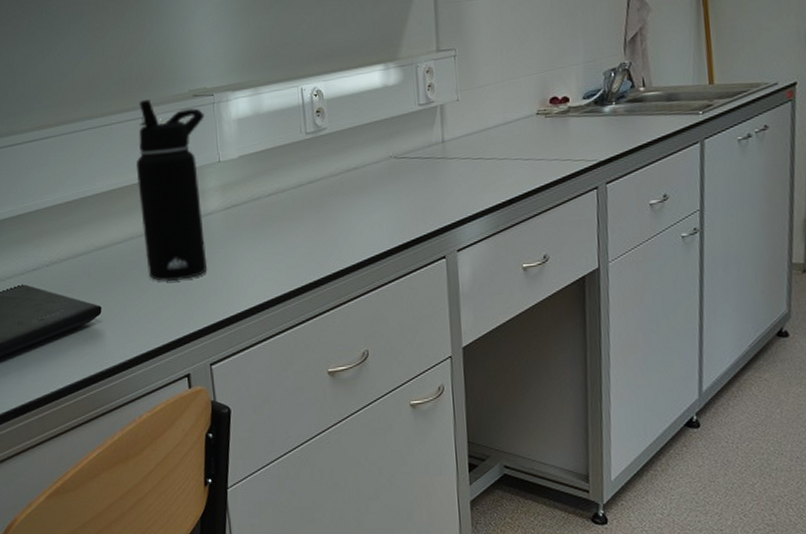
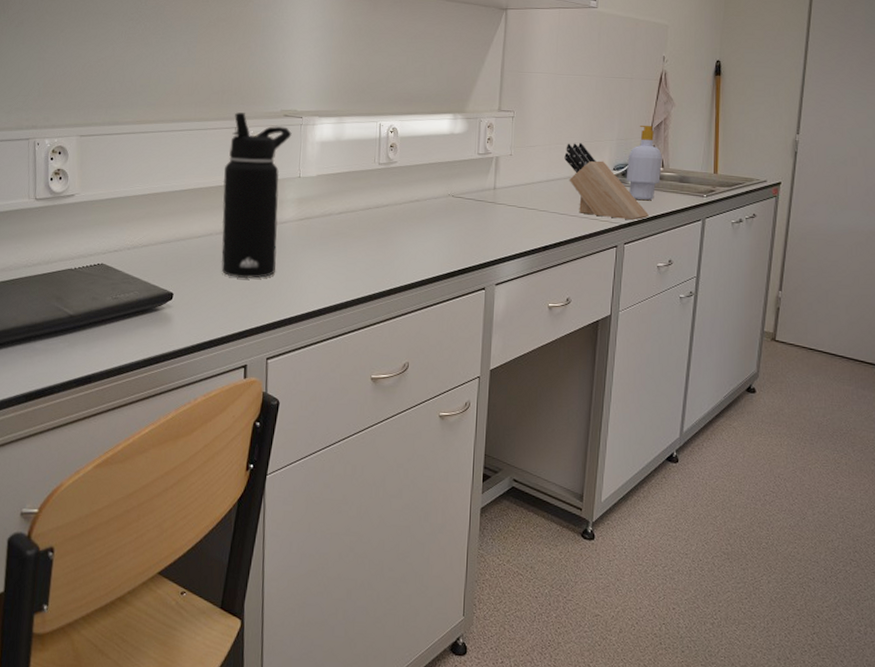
knife block: none [522,72,633,156] -> present [564,142,649,221]
soap bottle: none [599,39,643,130] -> present [626,125,662,201]

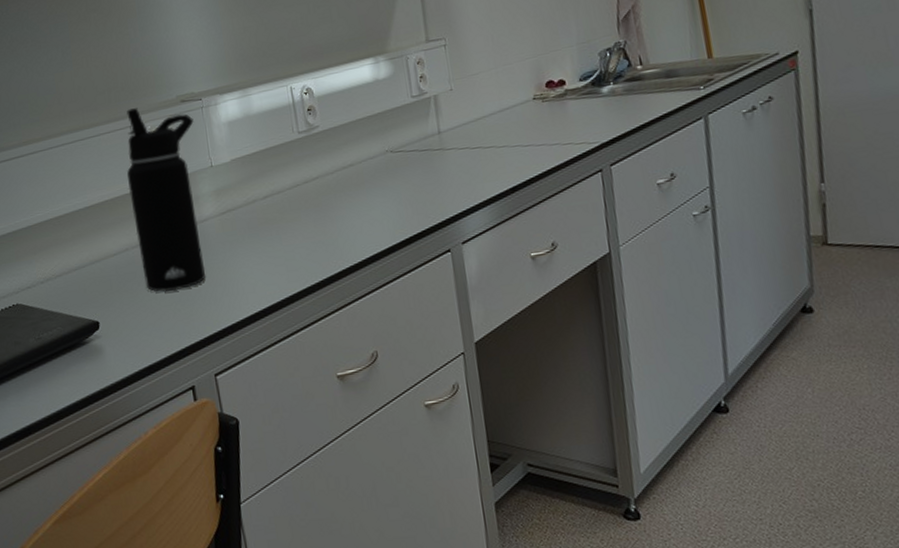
knife block: present [564,142,649,221] -> none [516,57,635,141]
soap bottle: present [626,125,662,201] -> none [595,18,642,110]

